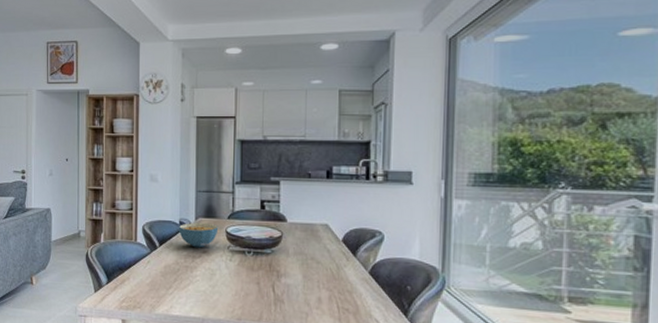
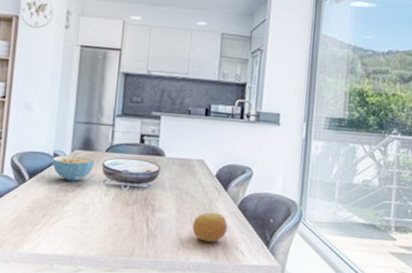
fruit: none [320,278,359,309] -> present [192,212,228,242]

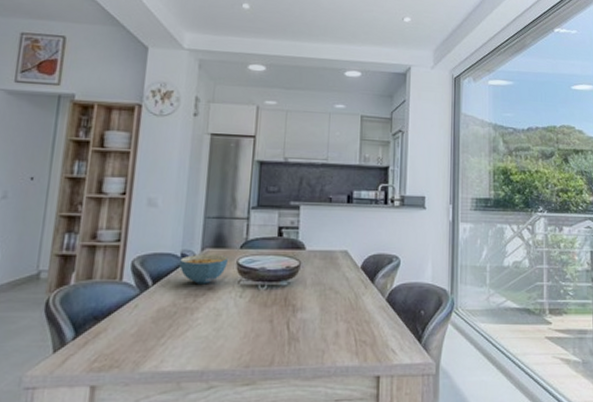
fruit: present [192,212,228,242] -> none [338,308,377,342]

